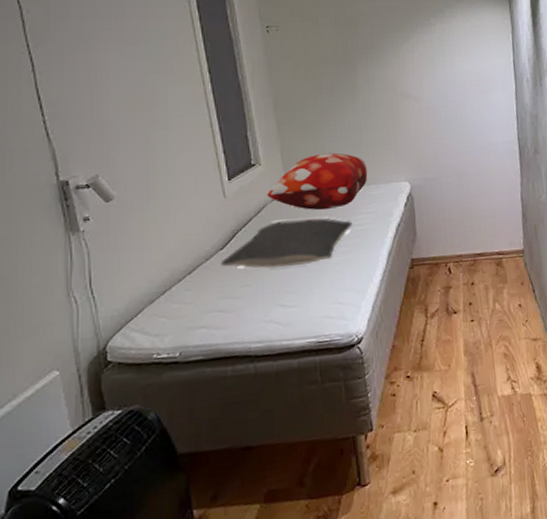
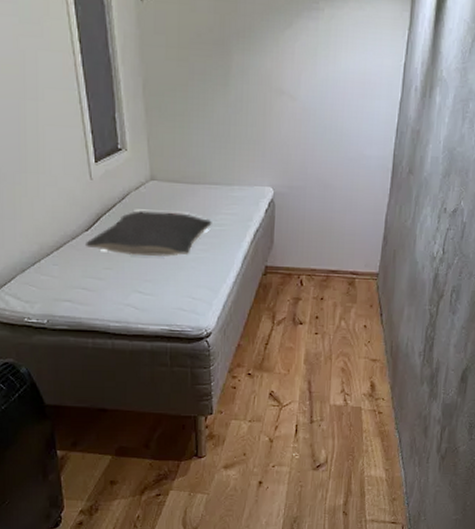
decorative pillow: present [267,152,368,210] -> none [131,145,232,205]

